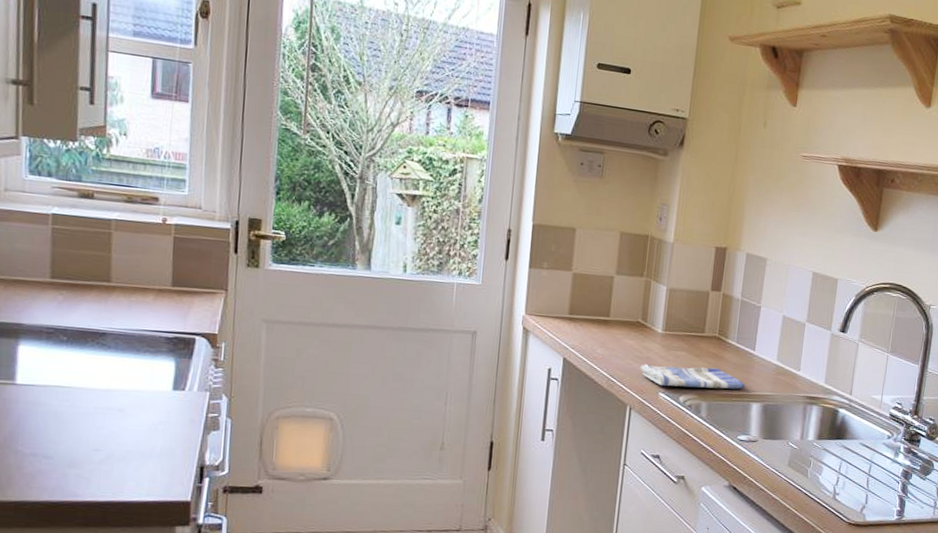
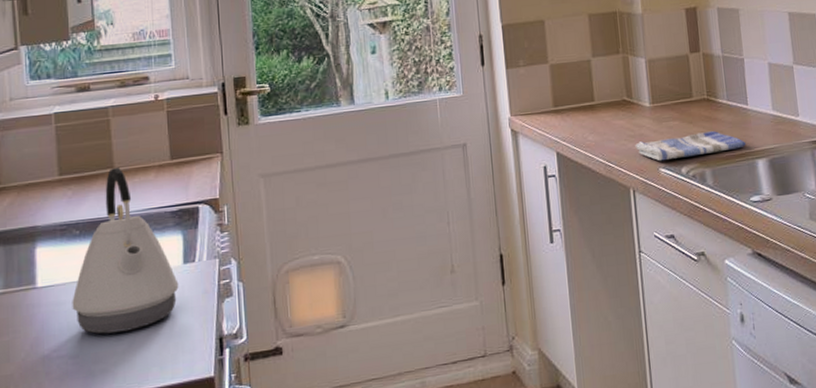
kettle: none [51,282,166,444] -> present [72,166,179,334]

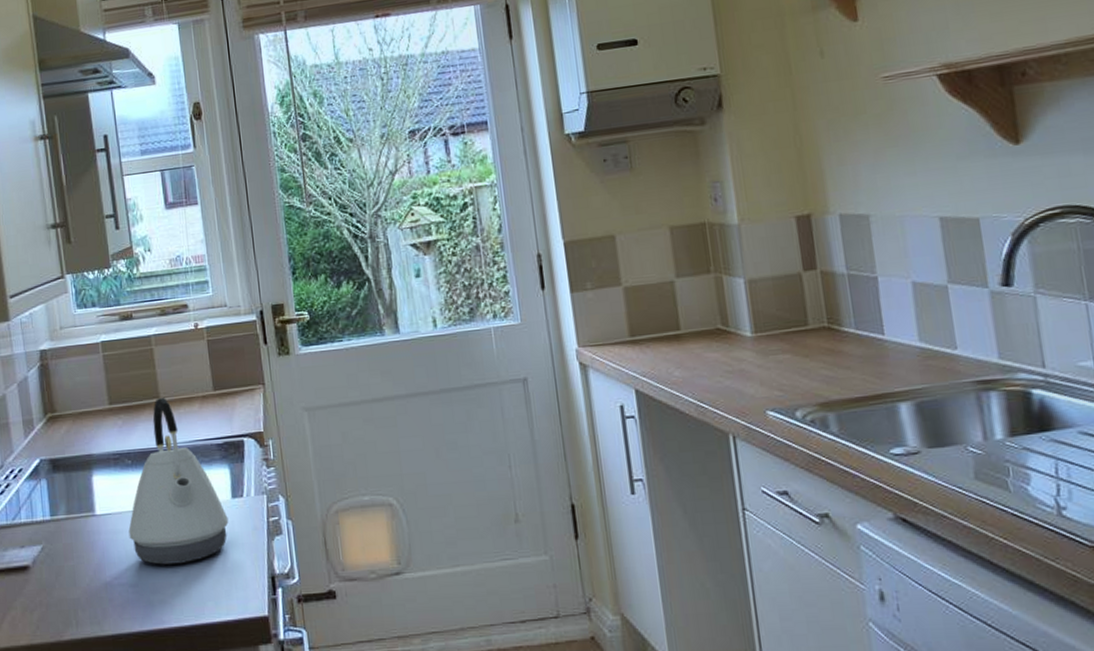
dish towel: present [635,131,746,161] -> none [734,367,883,403]

